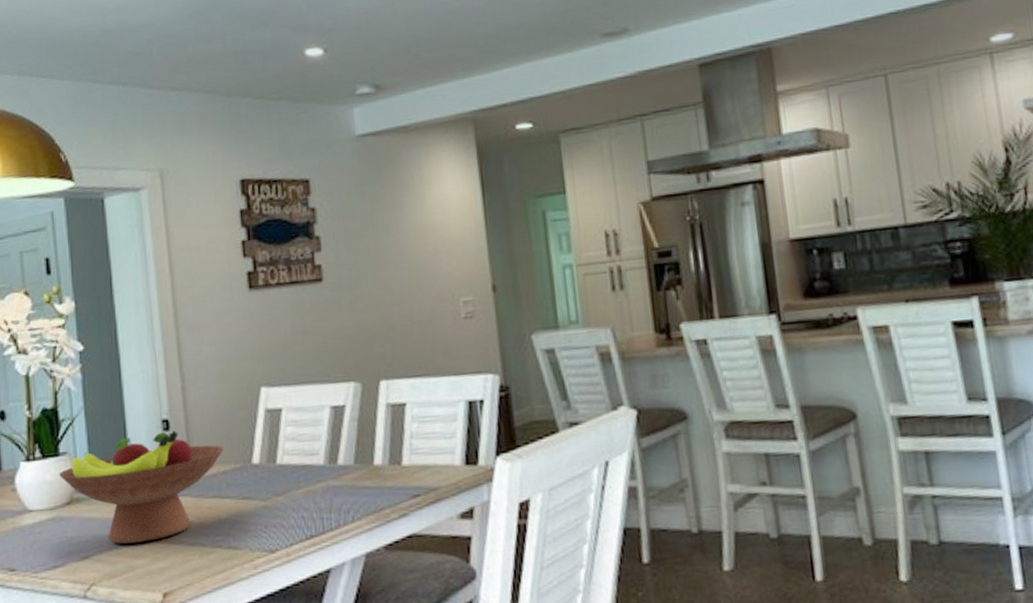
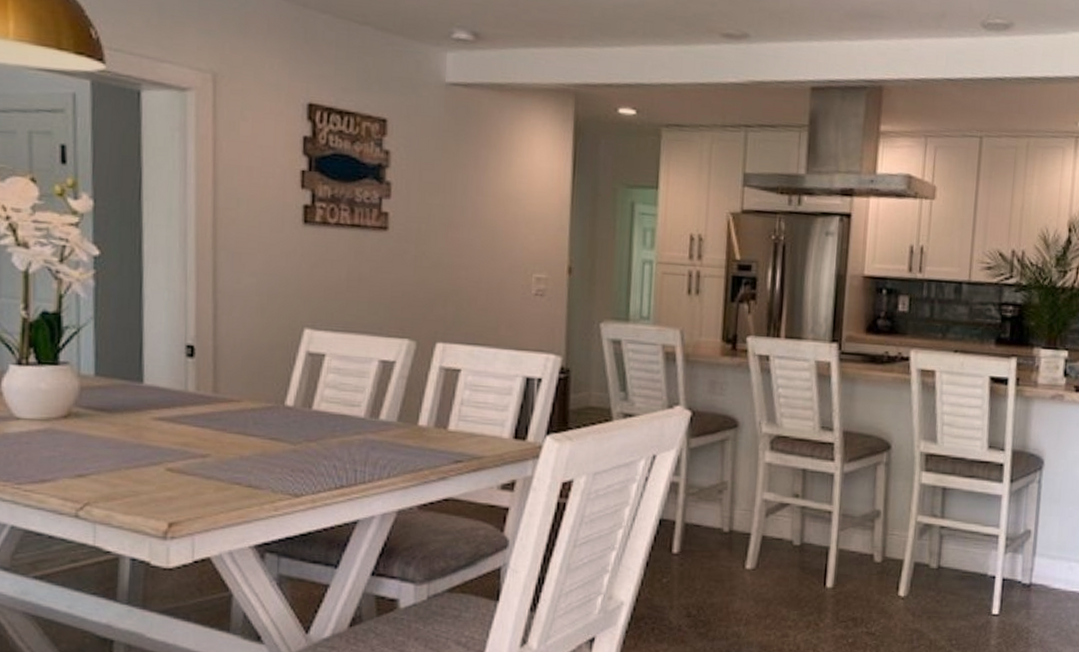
fruit bowl: present [59,431,225,544] -> none [57,357,256,469]

